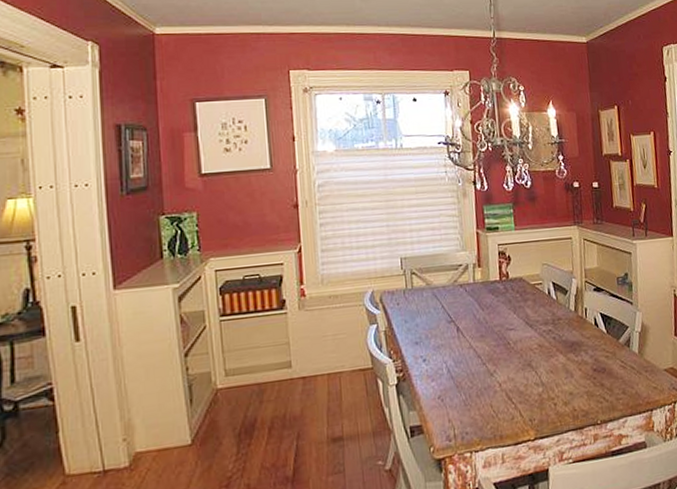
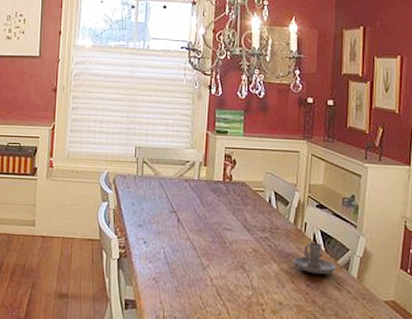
candle holder: none [577,326,619,358] -> present [293,243,336,275]

